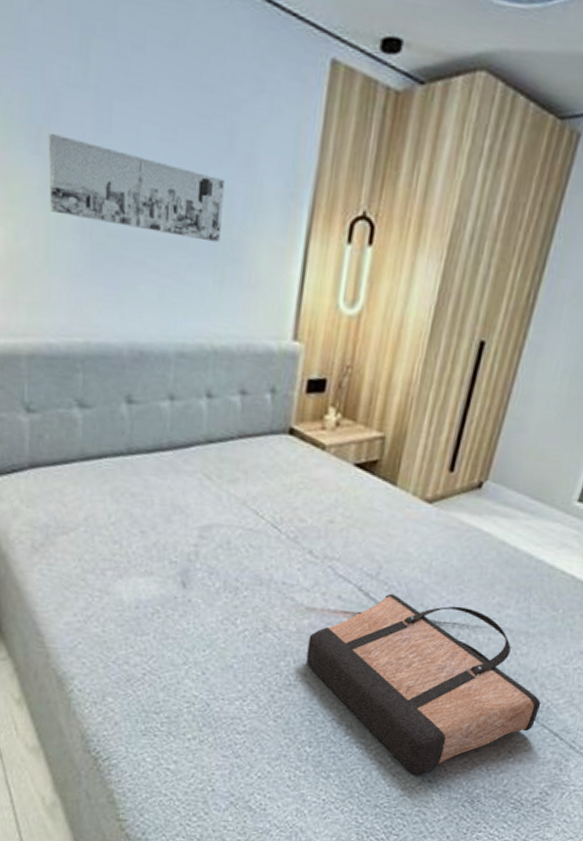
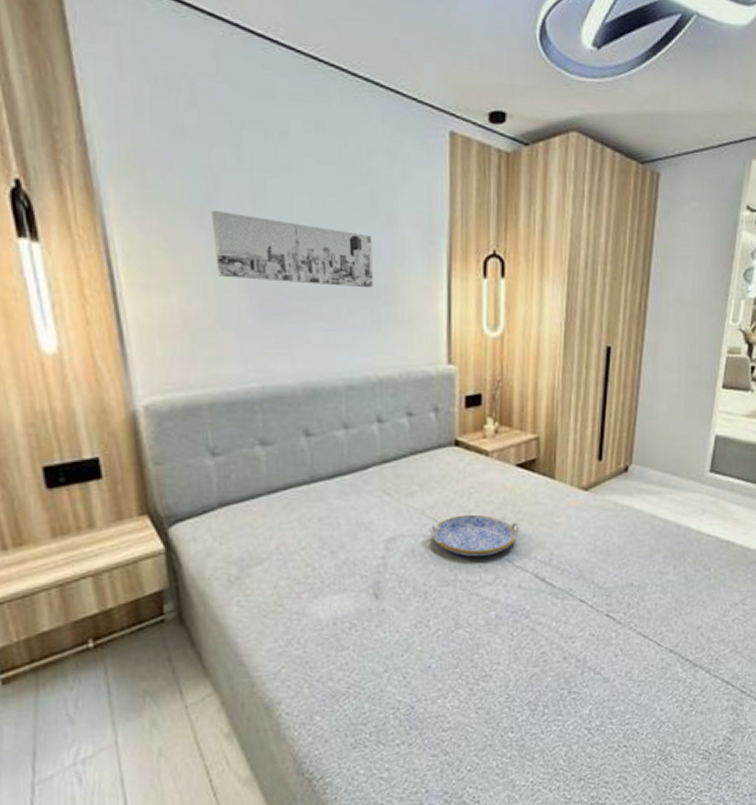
serving tray: none [248,511,349,560] -> present [428,514,520,557]
shopping bag: present [306,593,541,775] -> none [497,576,710,742]

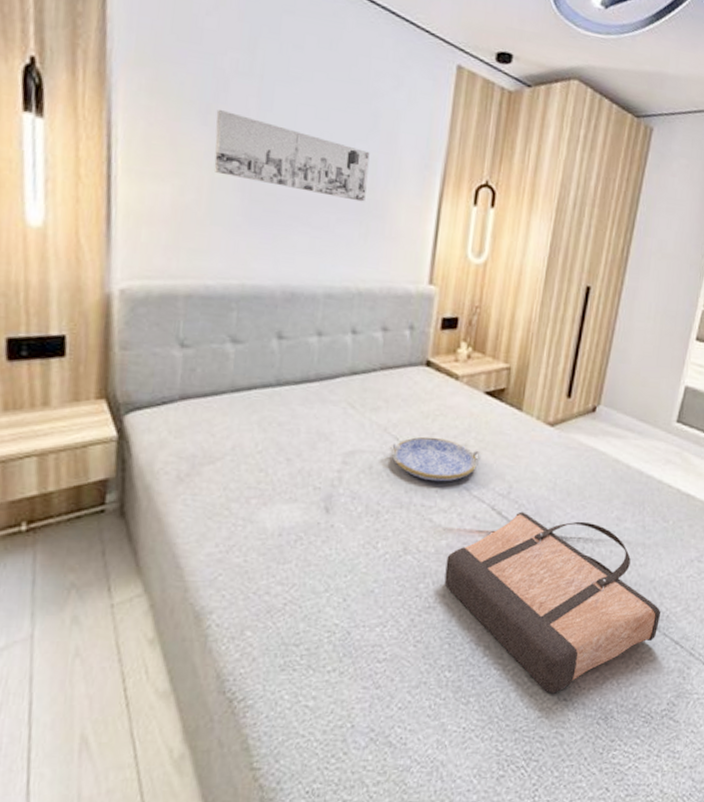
shopping bag: none [497,576,710,742] -> present [444,511,661,694]

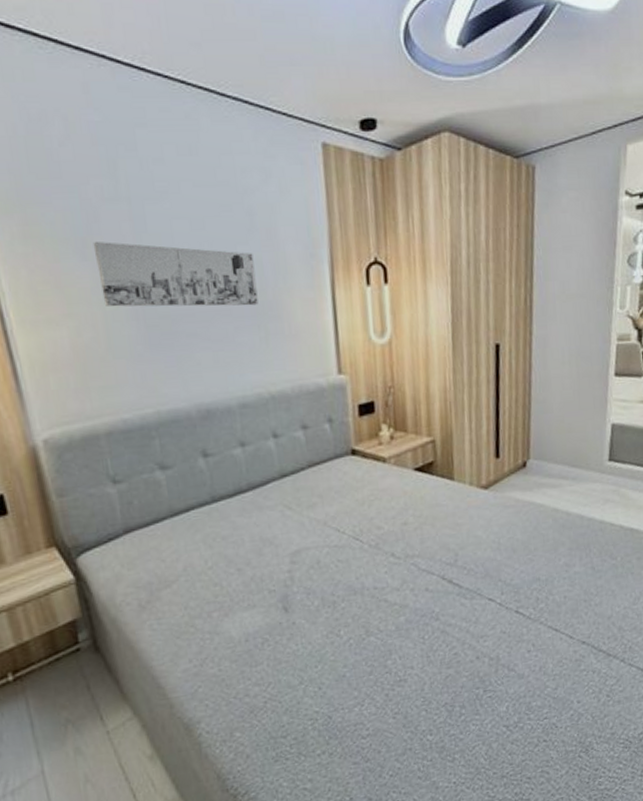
serving tray: present [389,436,482,482] -> none [332,521,423,564]
shopping bag: present [444,511,661,694] -> none [408,573,624,738]

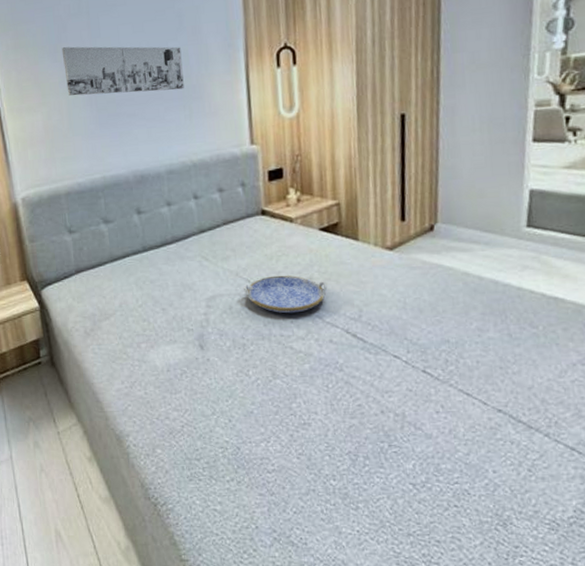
serving tray: none [332,521,423,564] -> present [243,275,328,314]

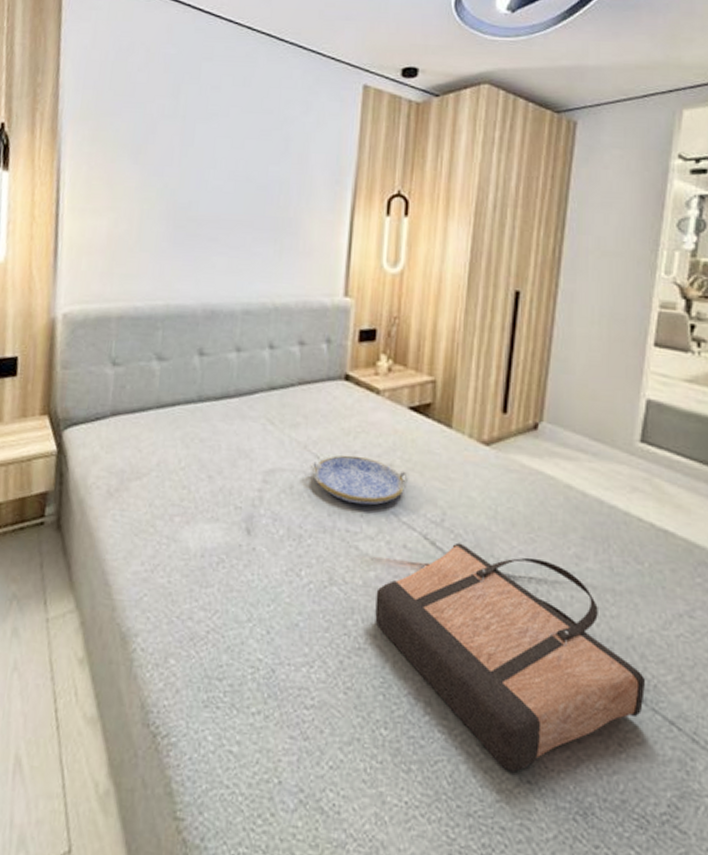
wall art: present [61,46,184,96] -> none [143,150,282,221]
shopping bag: none [312,332,548,500] -> present [375,542,646,772]

